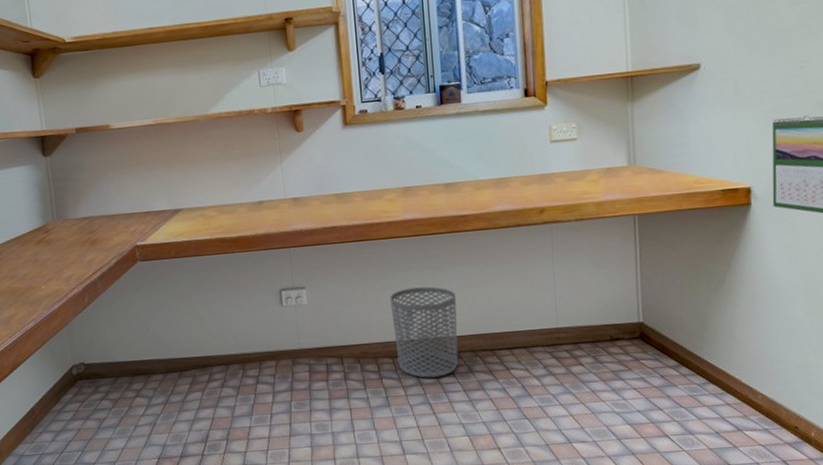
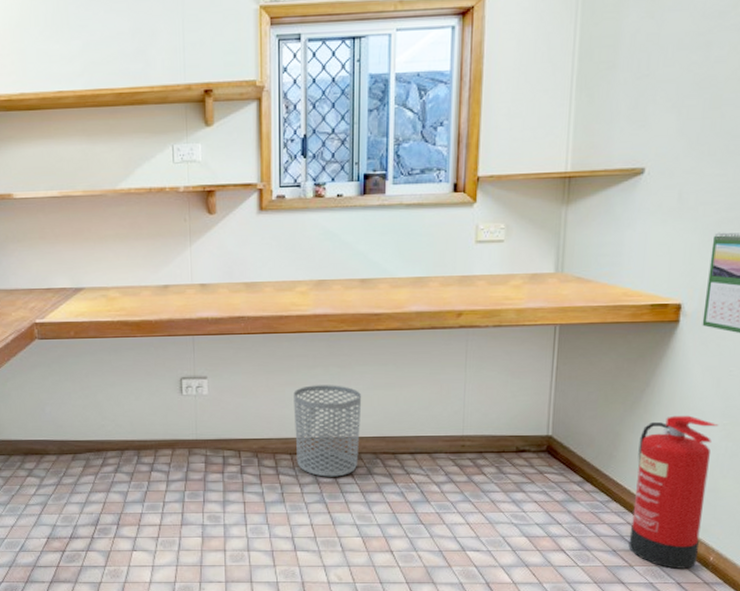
fire extinguisher: none [728,293,802,447] -> present [628,415,719,569]

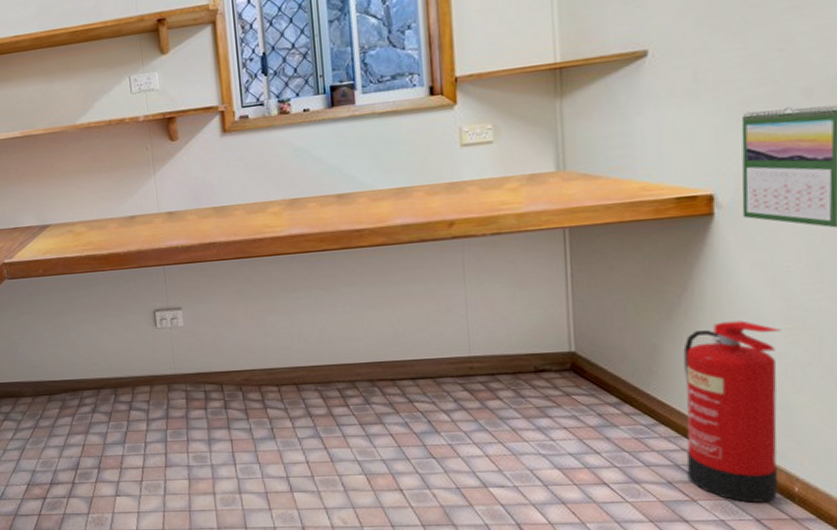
waste bin: present [293,385,362,477] -> none [275,308,353,409]

